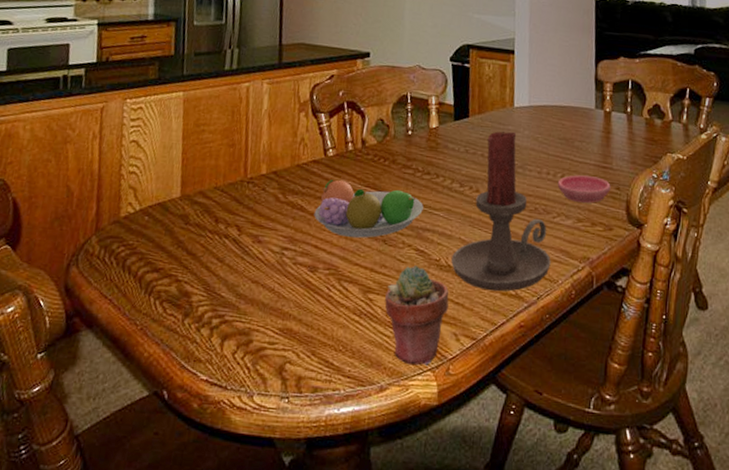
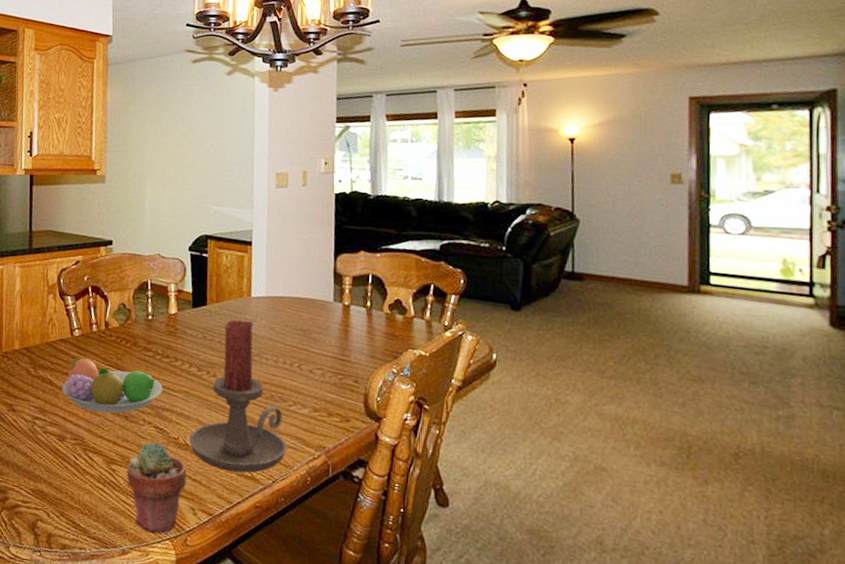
saucer: present [557,175,611,203] -> none [294,365,349,394]

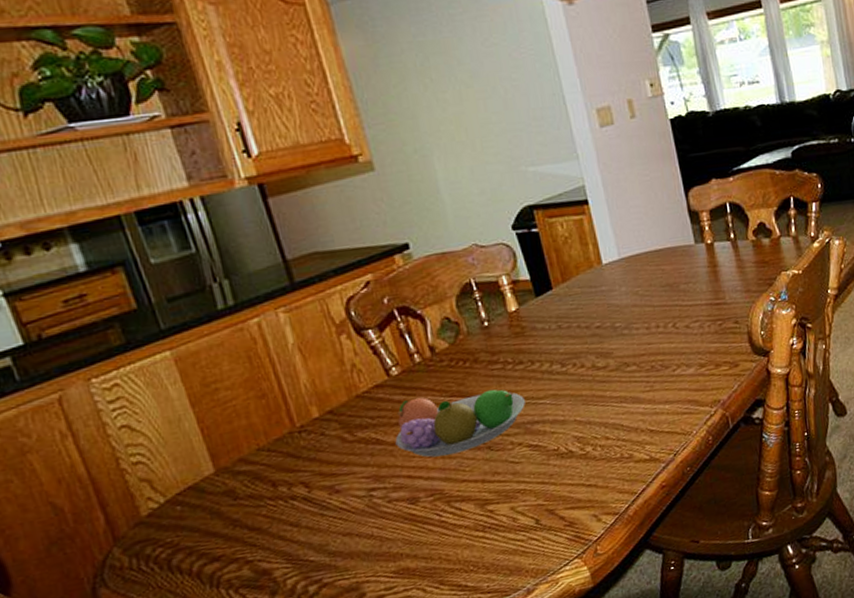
potted succulent: present [127,442,187,535] -> none [506,462,581,560]
candle holder: present [189,320,287,473] -> none [571,291,681,465]

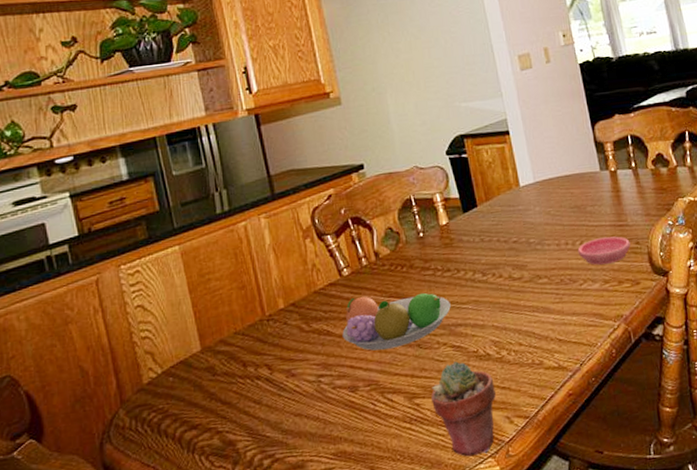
potted succulent: none [506,462,581,560] -> present [431,361,496,457]
saucer: none [670,316,729,349] -> present [577,236,631,265]

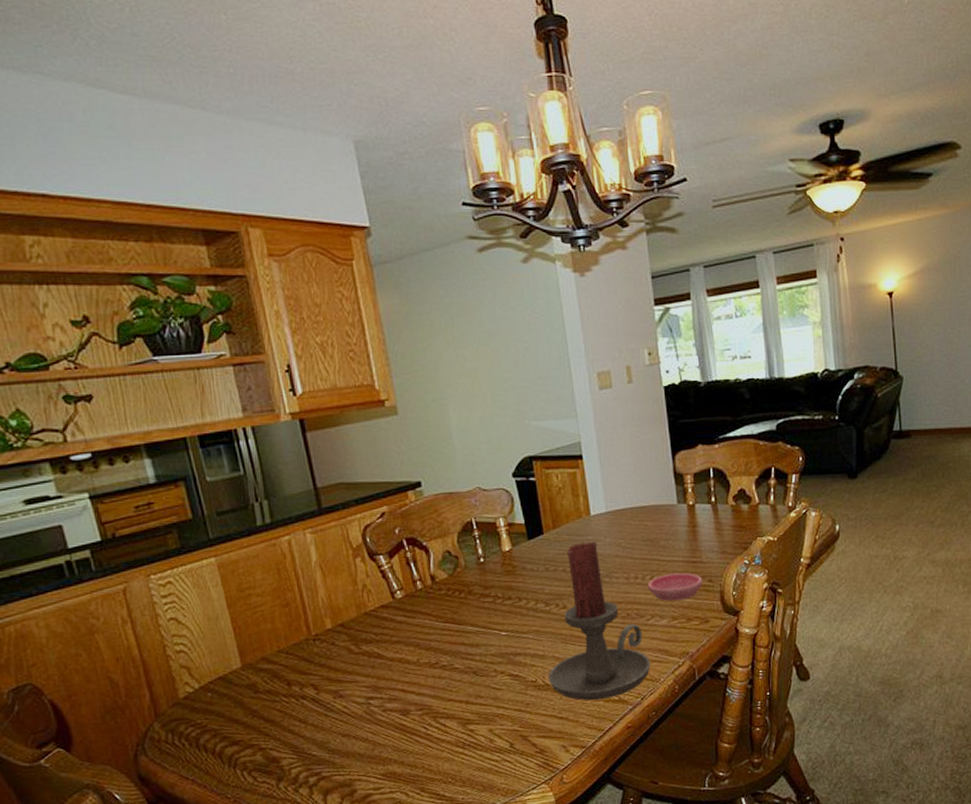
fruit bowl: present [342,292,451,351] -> none [394,620,510,676]
potted succulent: present [431,361,496,457] -> none [486,690,553,782]
candle holder: none [489,210,587,369] -> present [548,541,651,701]

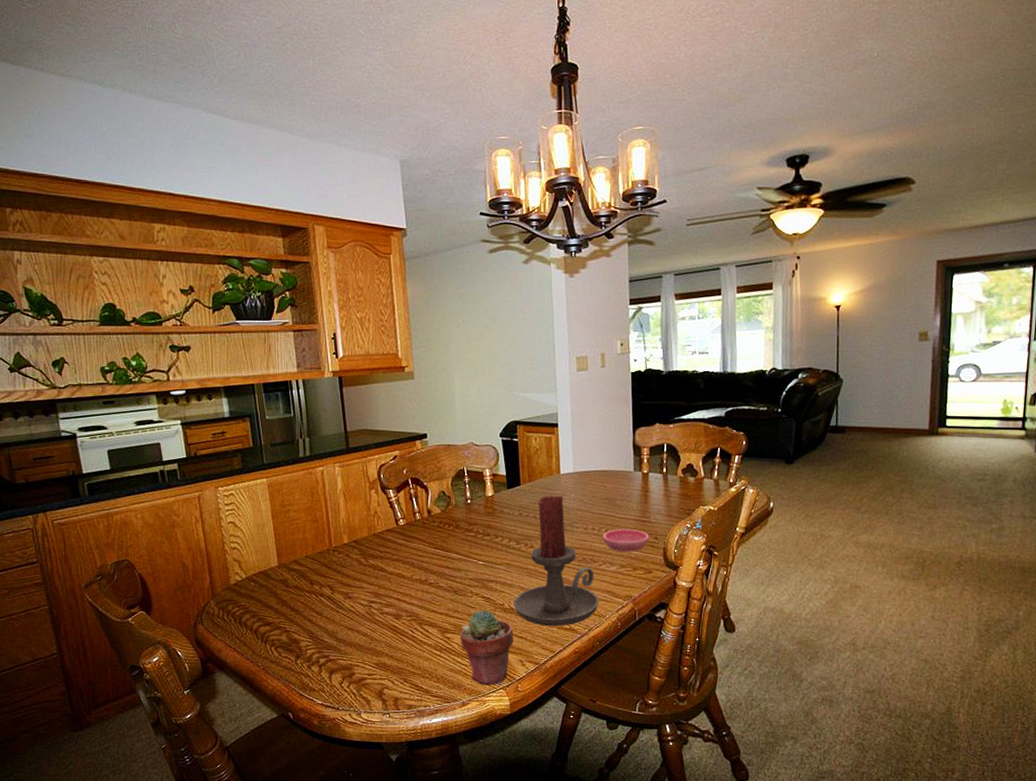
potted succulent: none [486,690,553,782] -> present [460,610,514,686]

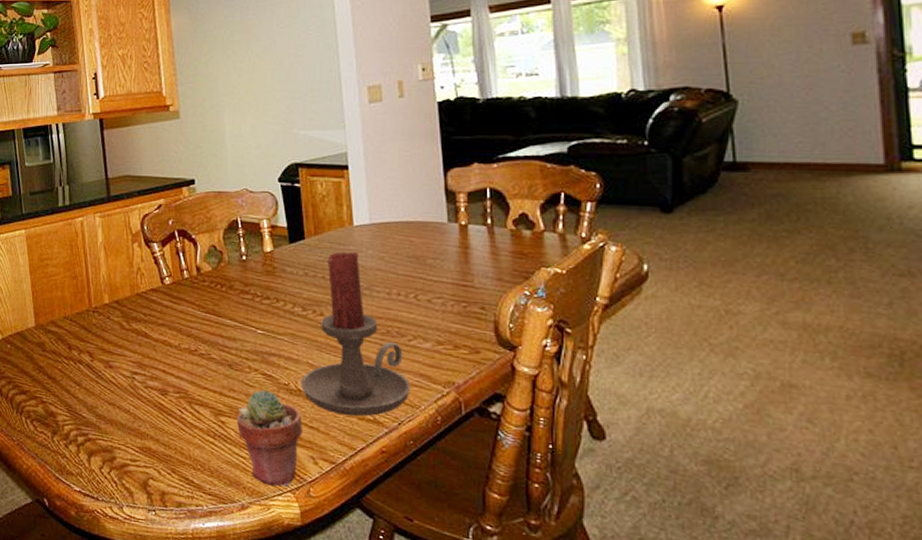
saucer: present [602,529,650,552] -> none [410,295,474,325]

